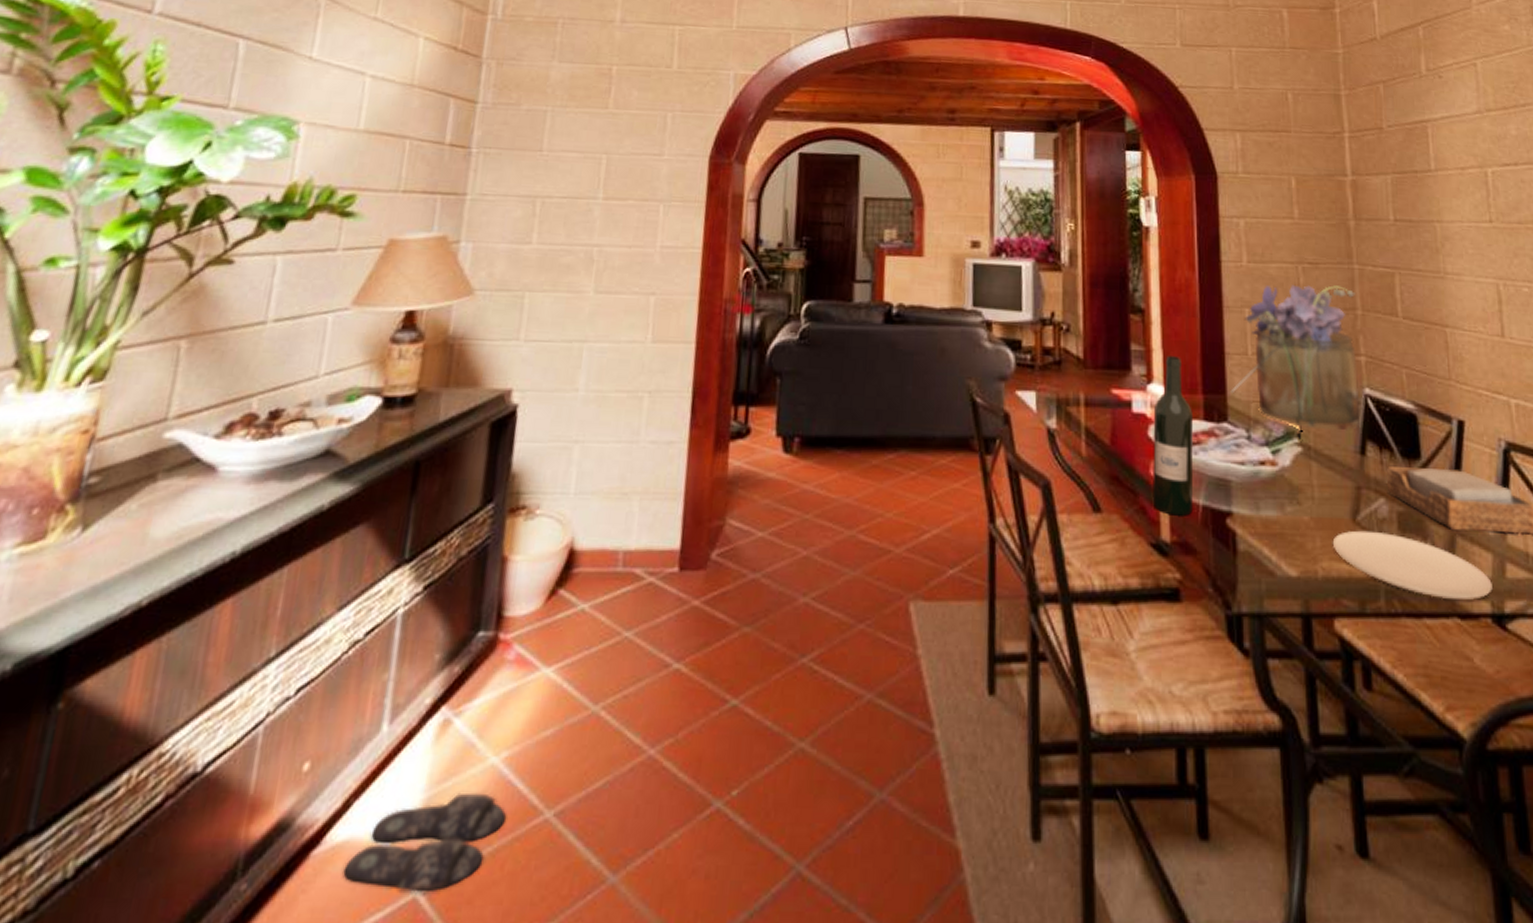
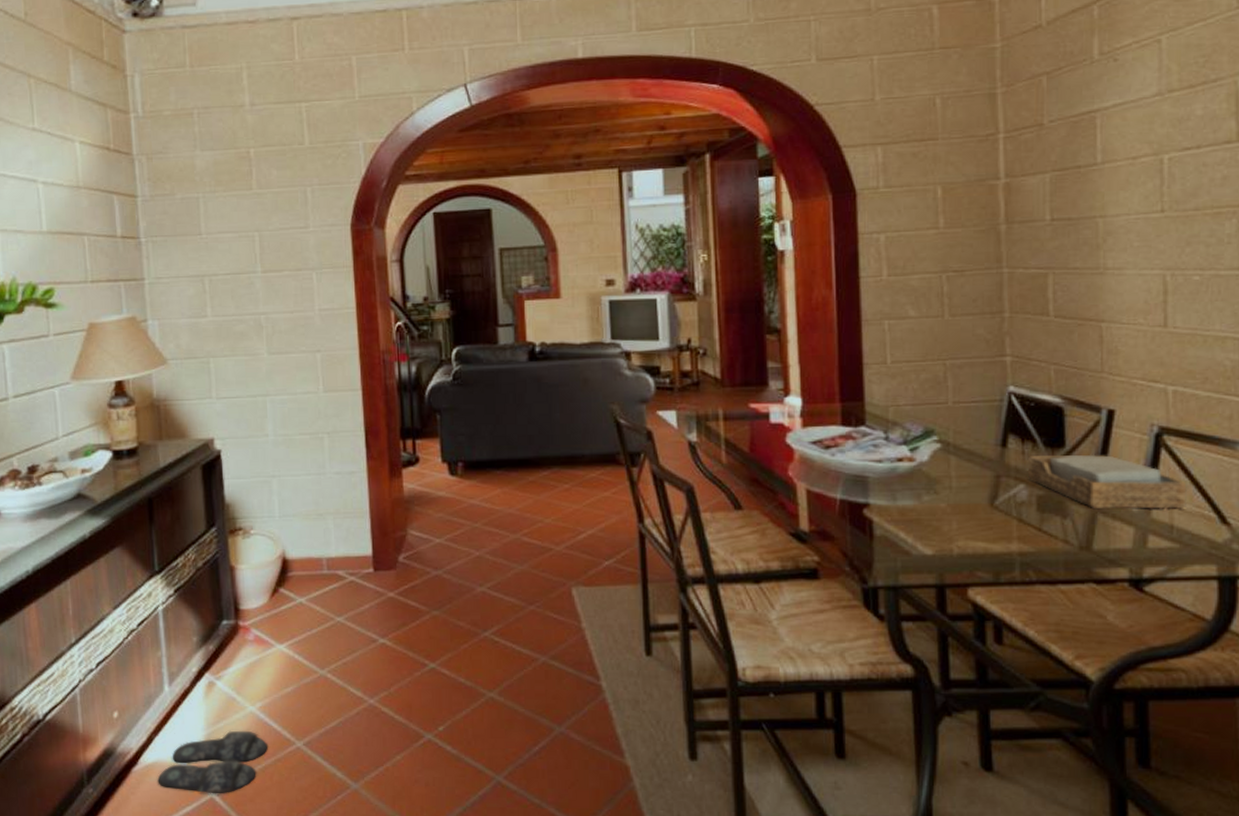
wine bottle: present [1152,356,1193,516] -> none [791,370,830,509]
flower bouquet: present [1230,284,1361,439] -> none [868,291,1003,437]
plate: present [1332,530,1493,601] -> none [969,513,1132,569]

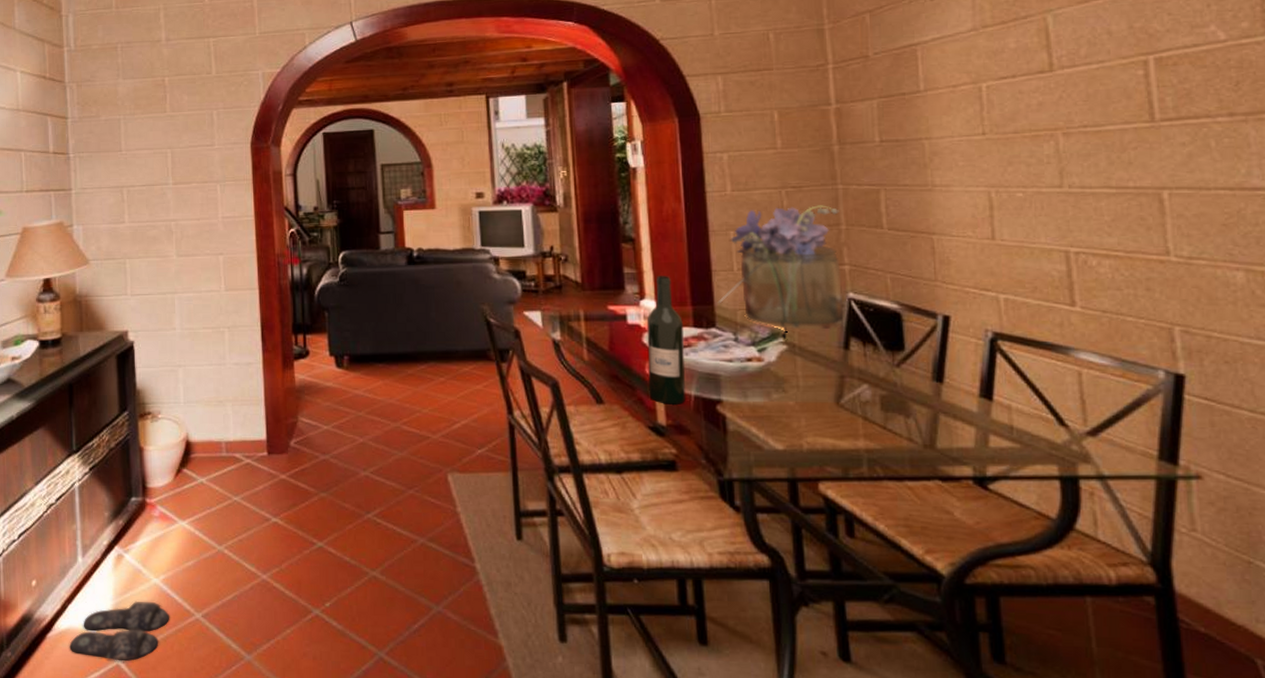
wine bottle: none [791,370,830,509] -> present [646,276,685,404]
flower bouquet: none [868,291,1003,437] -> present [717,205,844,339]
napkin holder: present [1027,454,1187,509] -> none [869,357,1024,411]

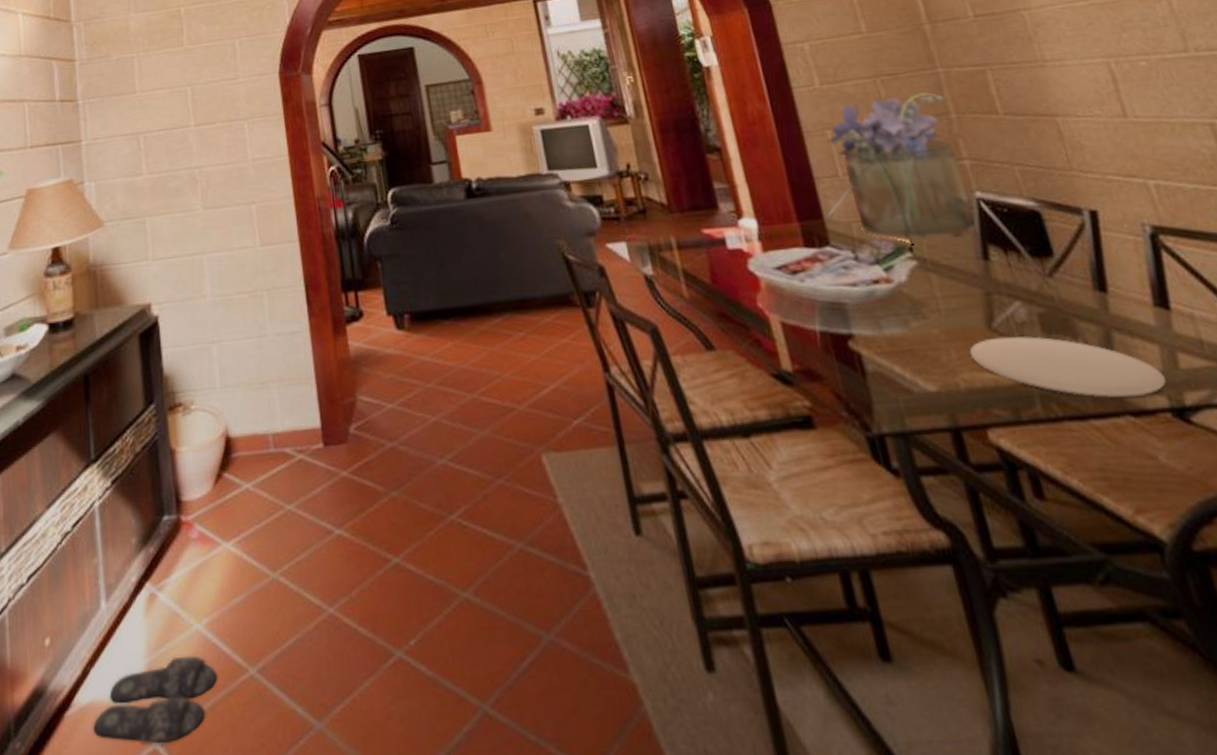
wine bottle: present [646,276,685,404] -> none [749,188,811,345]
plate: none [816,411,975,467] -> present [969,336,1166,398]

